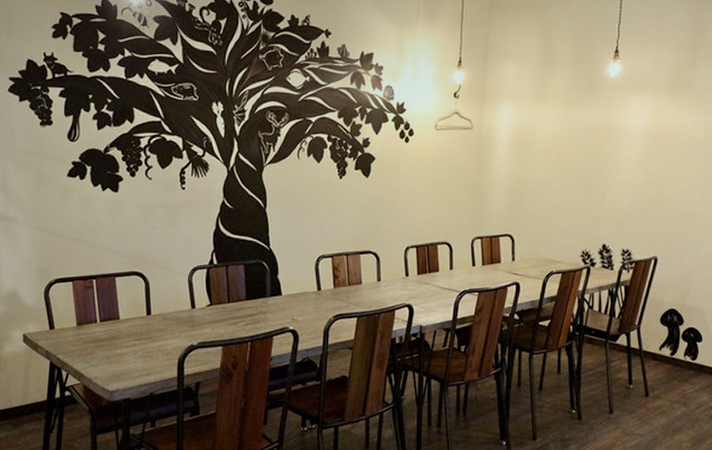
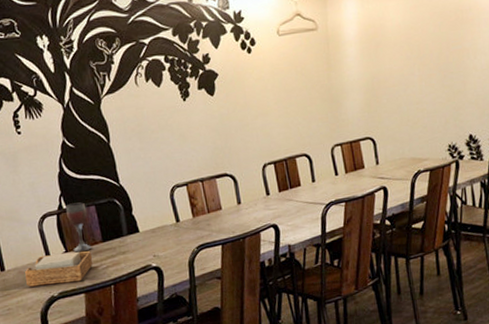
napkin holder: none [169,305,234,335] -> present [25,250,93,287]
cup: none [216,260,236,307] -> present [66,202,92,252]

